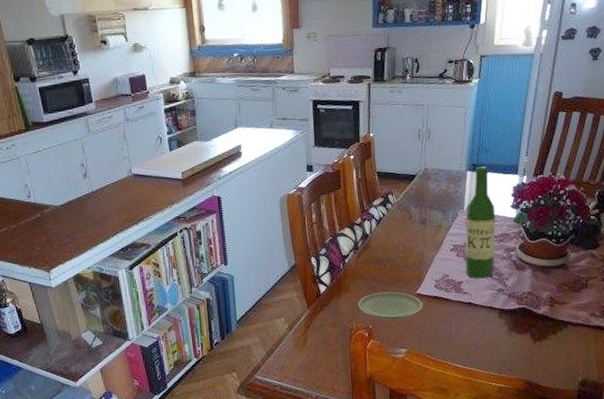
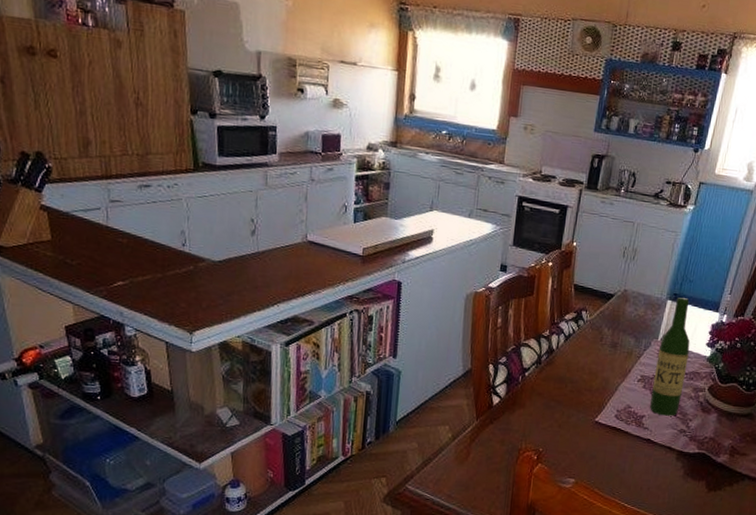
plate: present [358,291,423,320] -> none [531,414,600,446]

